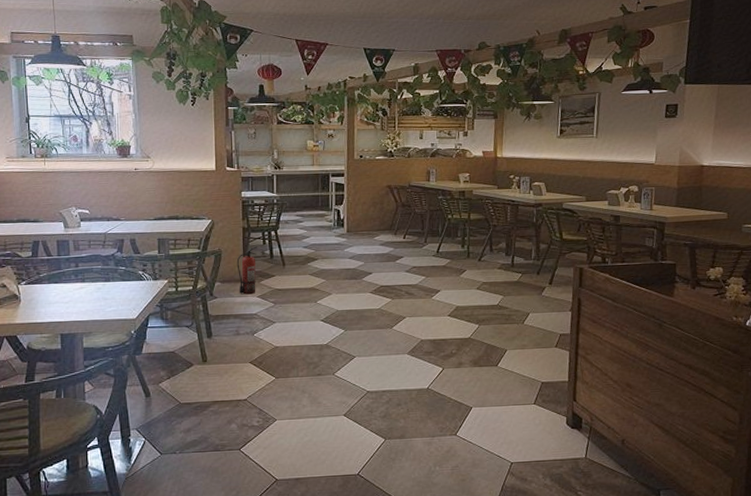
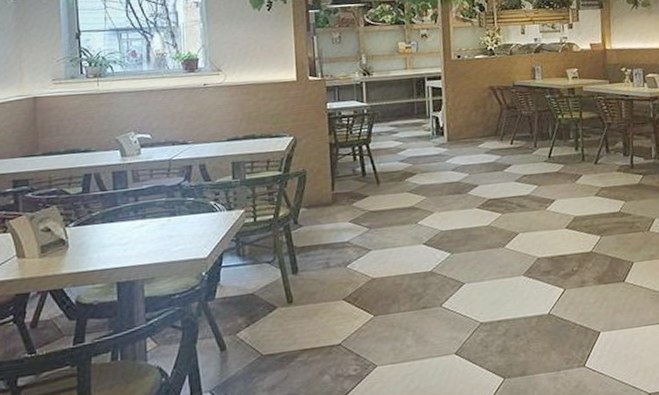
fire extinguisher: present [236,246,258,295] -> none [324,163,348,220]

